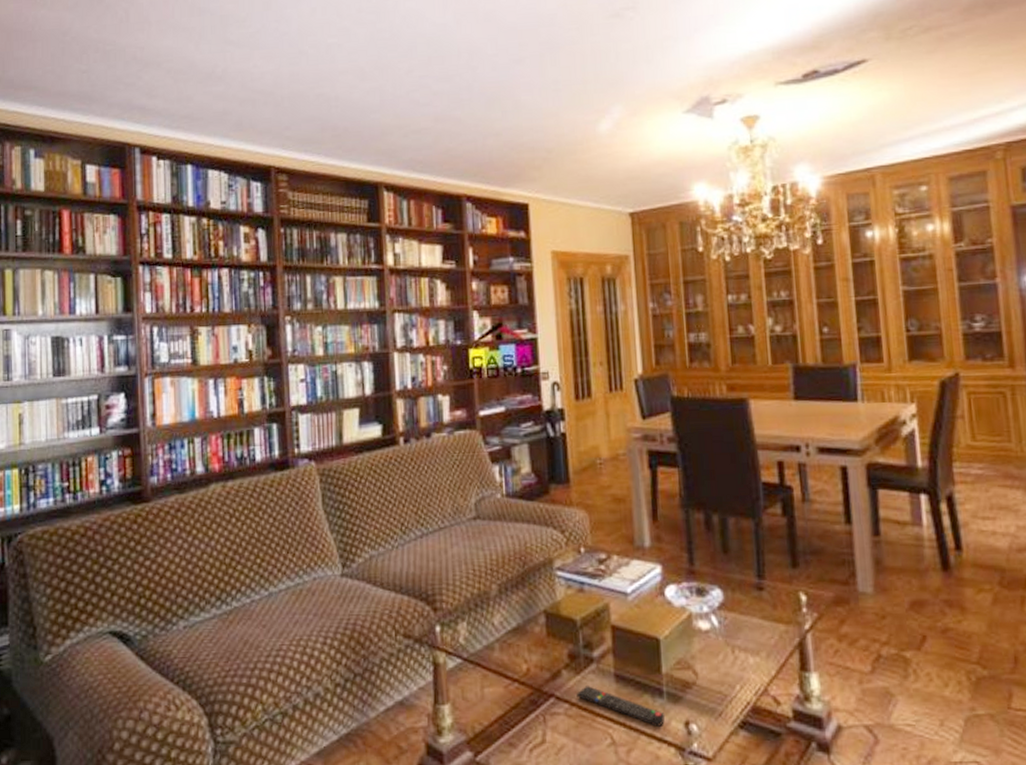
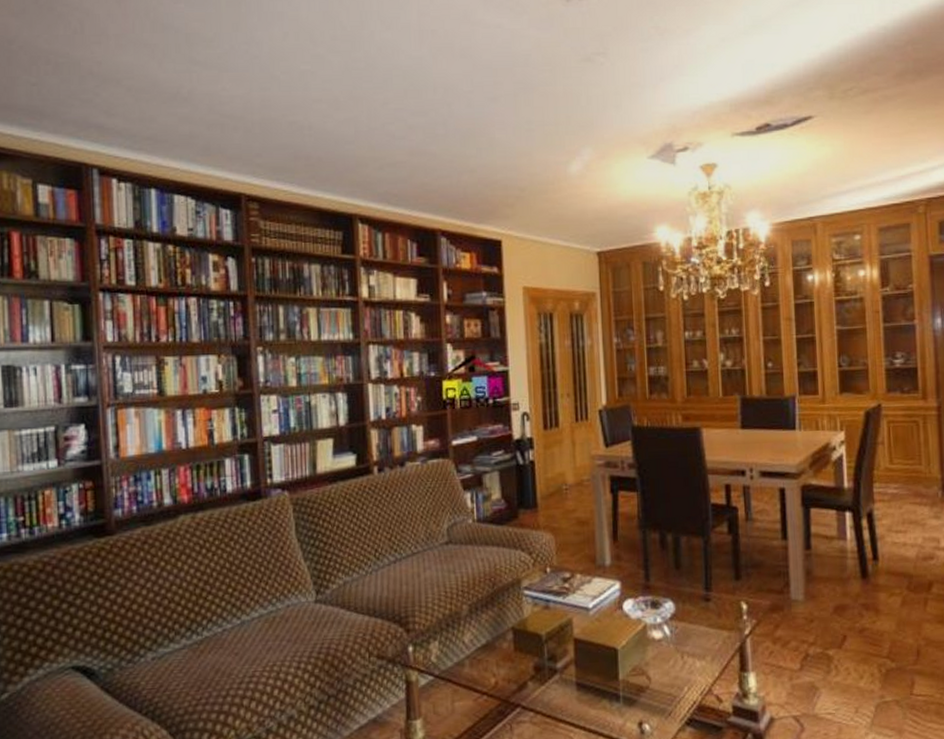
remote control: present [576,686,666,727] -> none [541,695,621,728]

